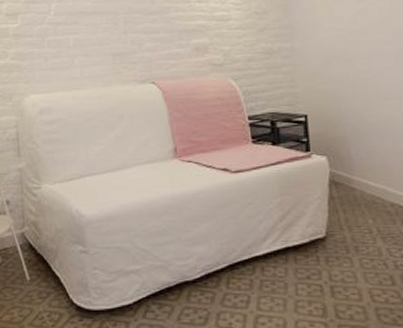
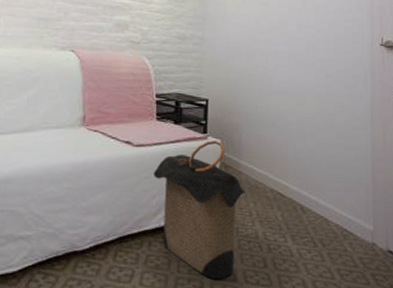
laundry hamper: none [257,157,363,301] -> present [153,140,247,280]

